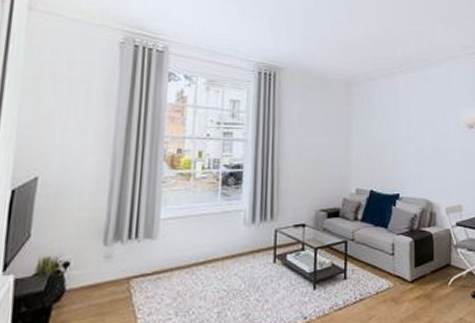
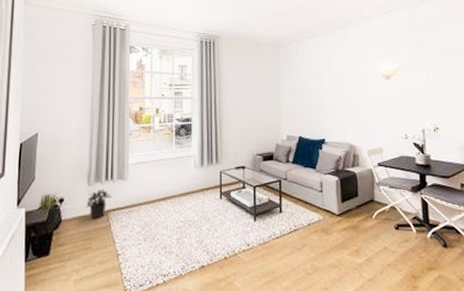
potted plant: none [99,250,137,289] -> present [85,189,113,219]

